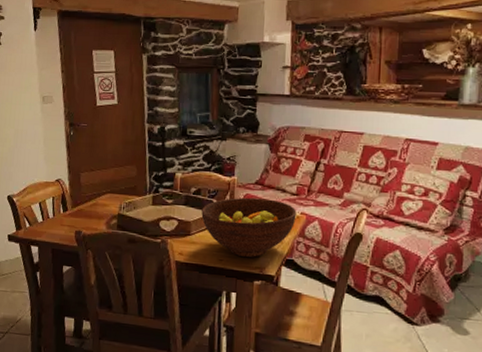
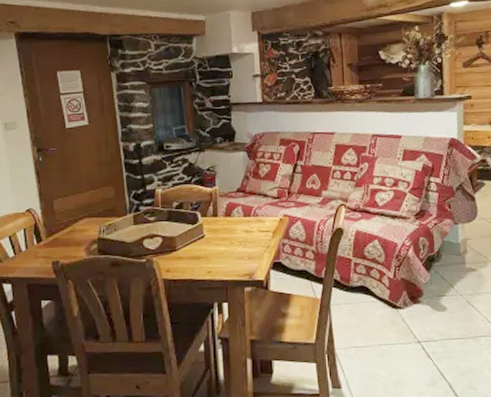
fruit bowl: present [201,197,297,257] -> none [186,205,280,265]

